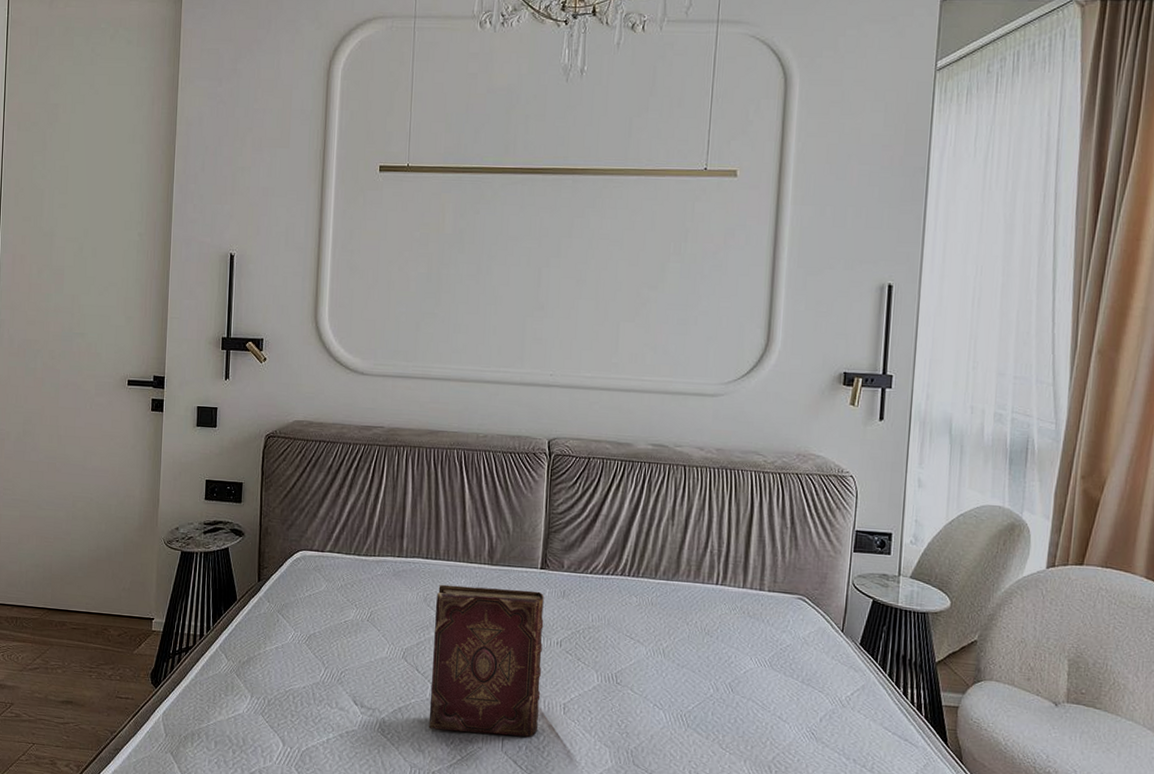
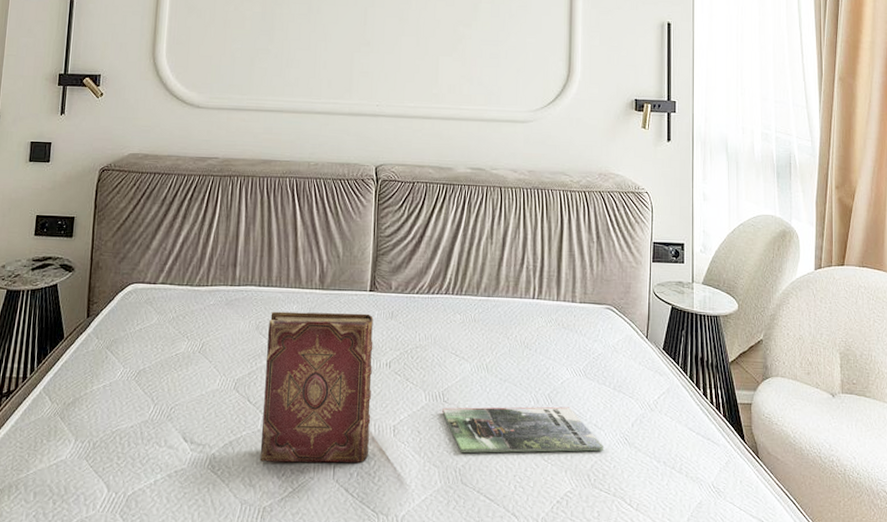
magazine: none [615,689,789,744] -> present [442,406,605,453]

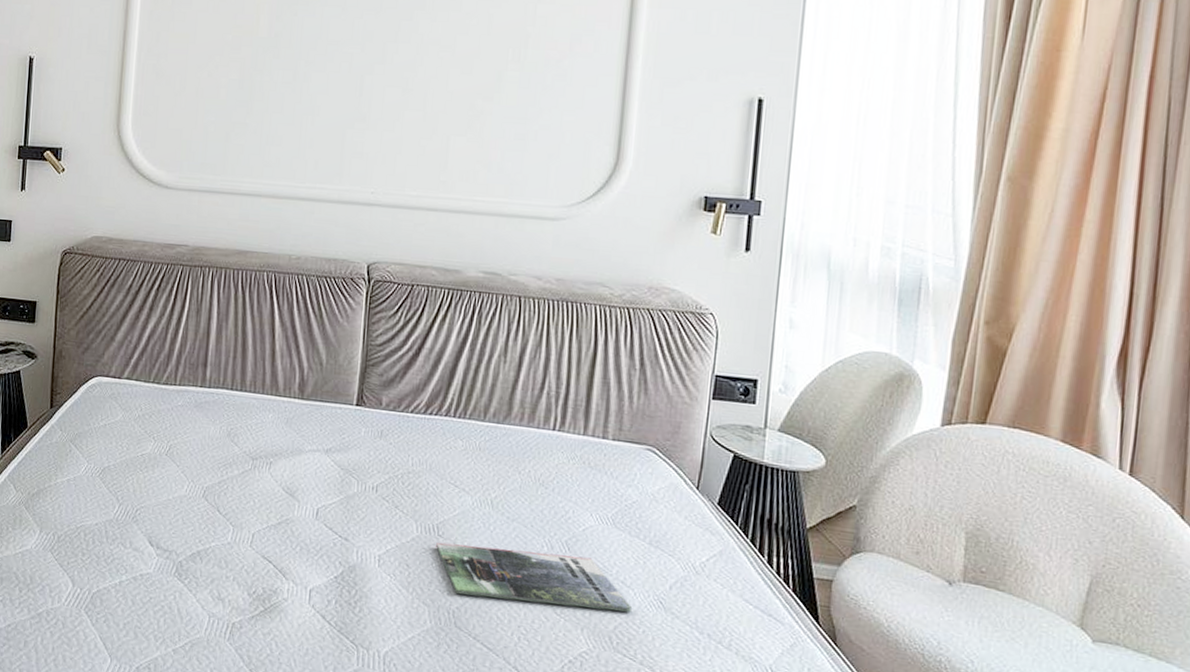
hardback book: present [259,311,373,463] -> none [229,418,359,590]

